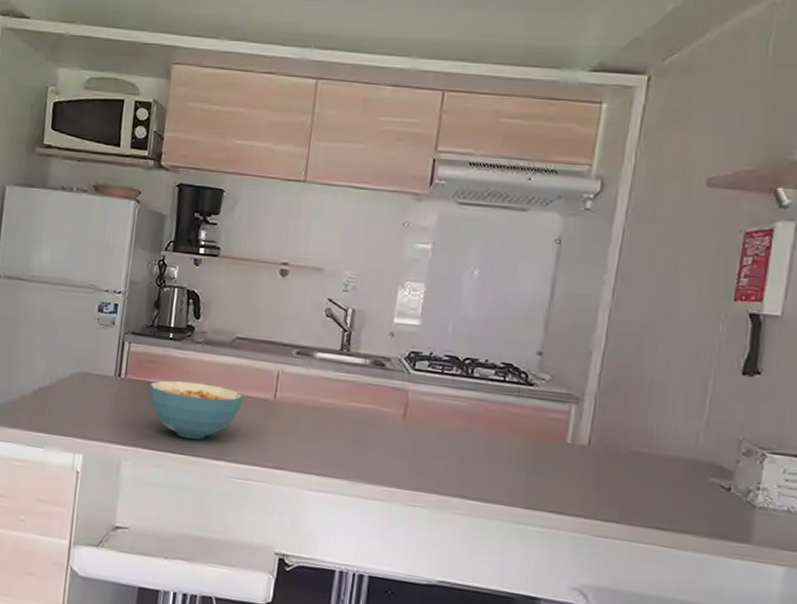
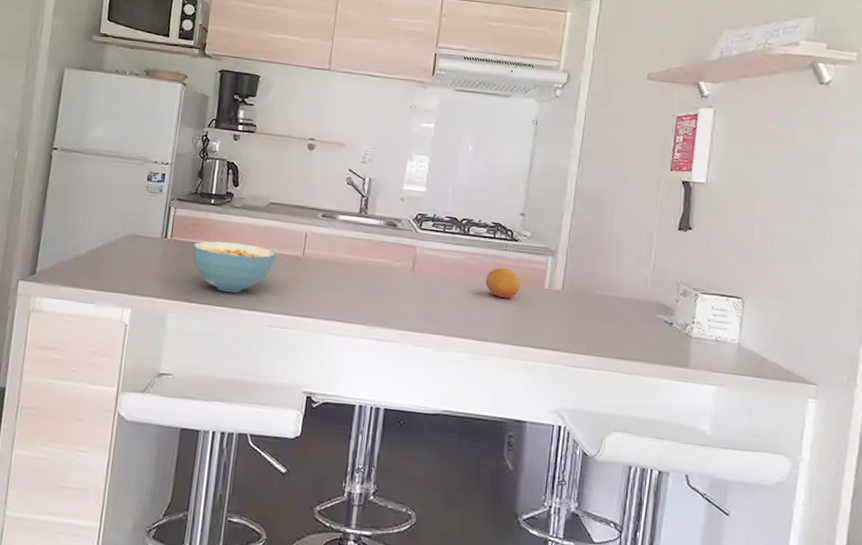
fruit: none [492,416,537,454] -> present [485,267,521,298]

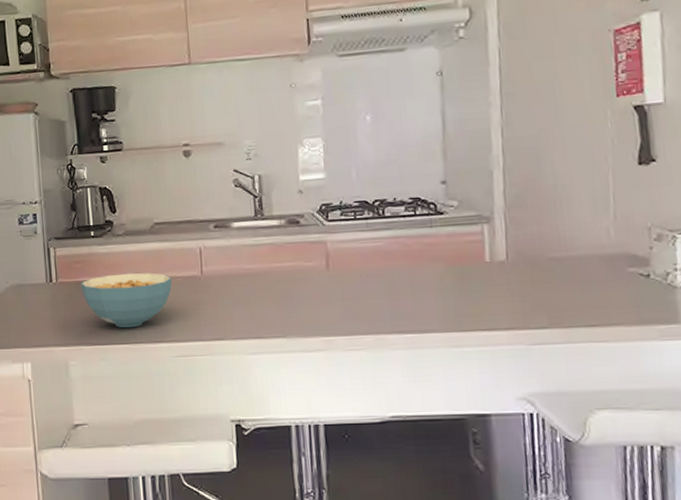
fruit: present [485,267,521,298] -> none [413,246,457,281]

